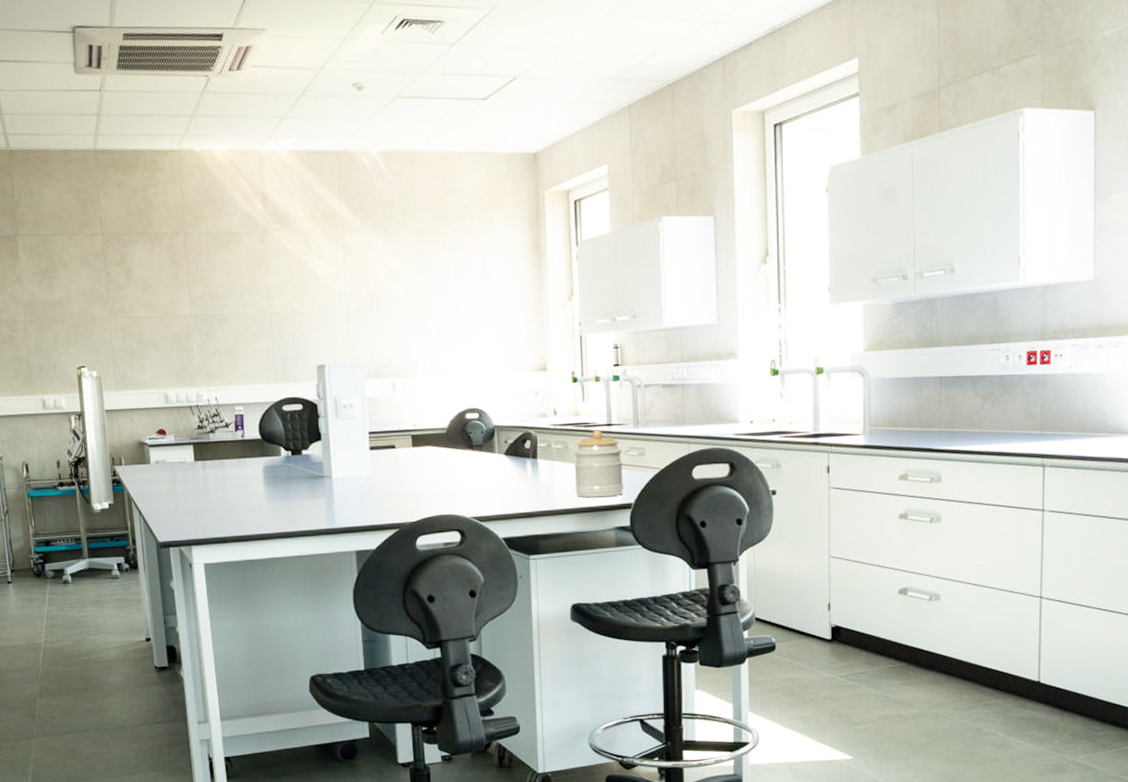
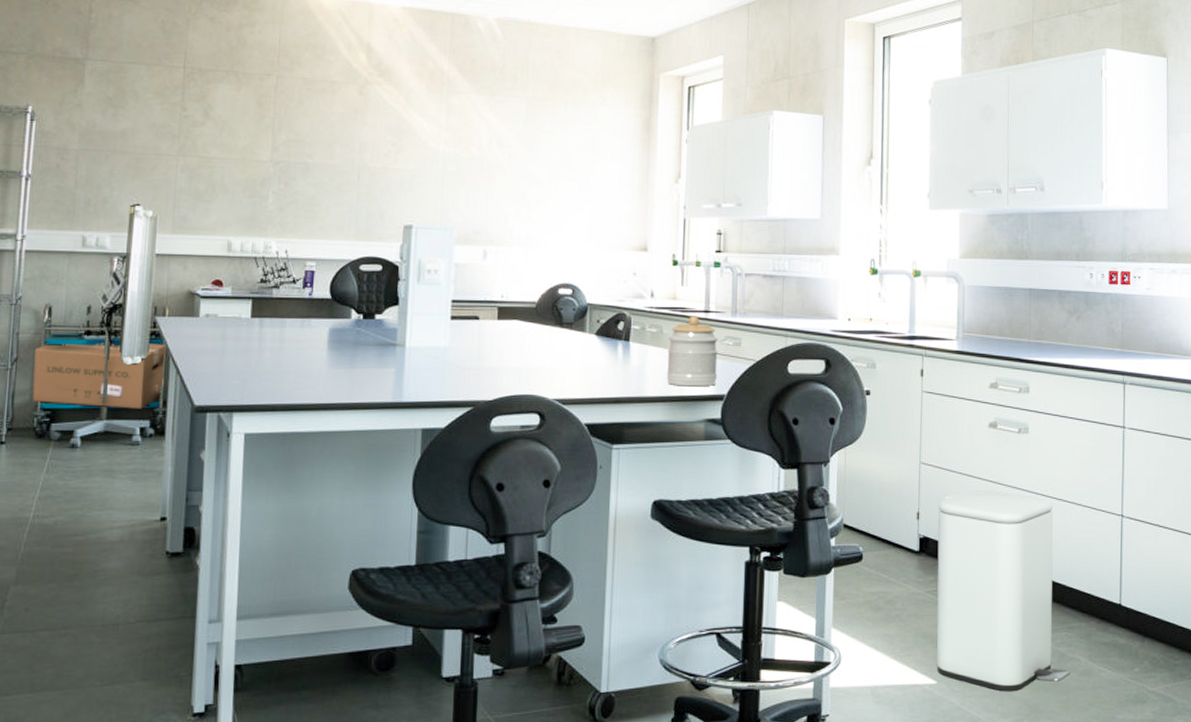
box: none [21,490,131,548] -> present [32,342,167,409]
pedal bin: none [848,579,987,765] -> present [936,490,1071,692]

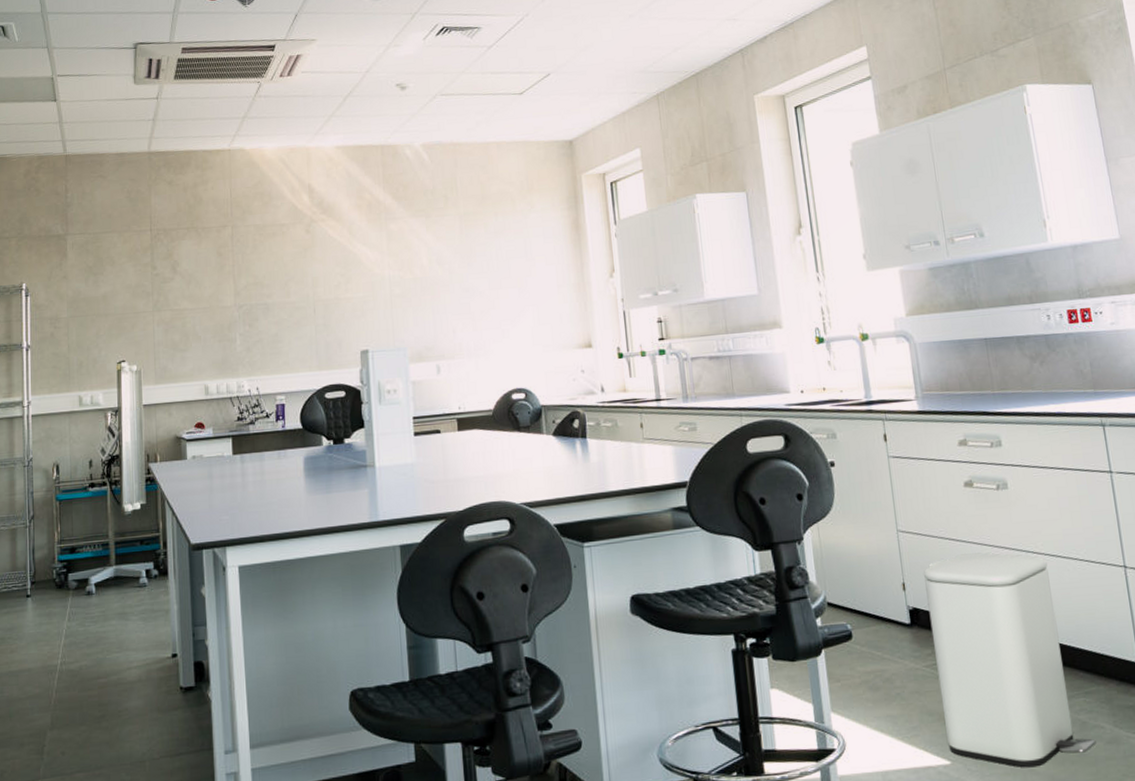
box: present [32,342,167,409] -> none [48,488,162,556]
jar: present [666,316,718,387] -> none [623,405,678,478]

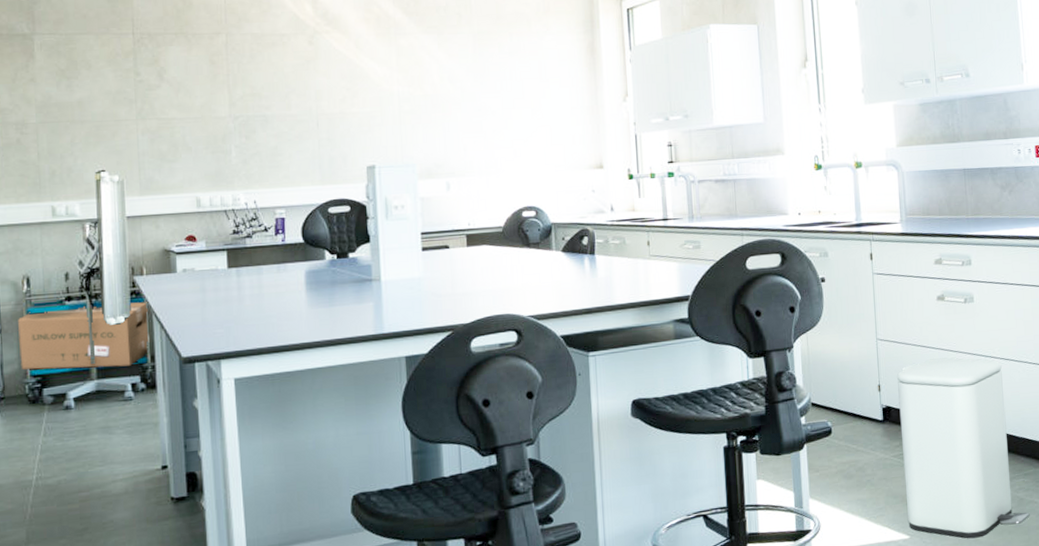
box: none [48,488,162,556] -> present [18,302,150,371]

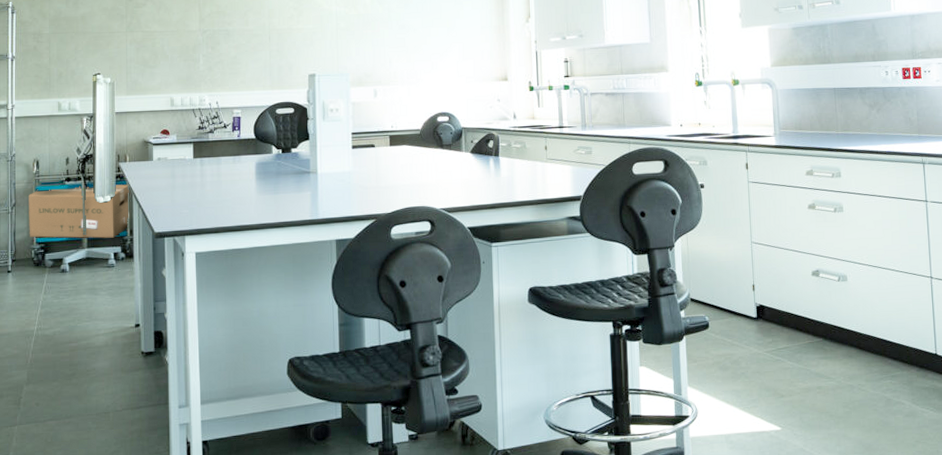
pedal bin: present [896,357,1030,539] -> none [769,262,897,434]

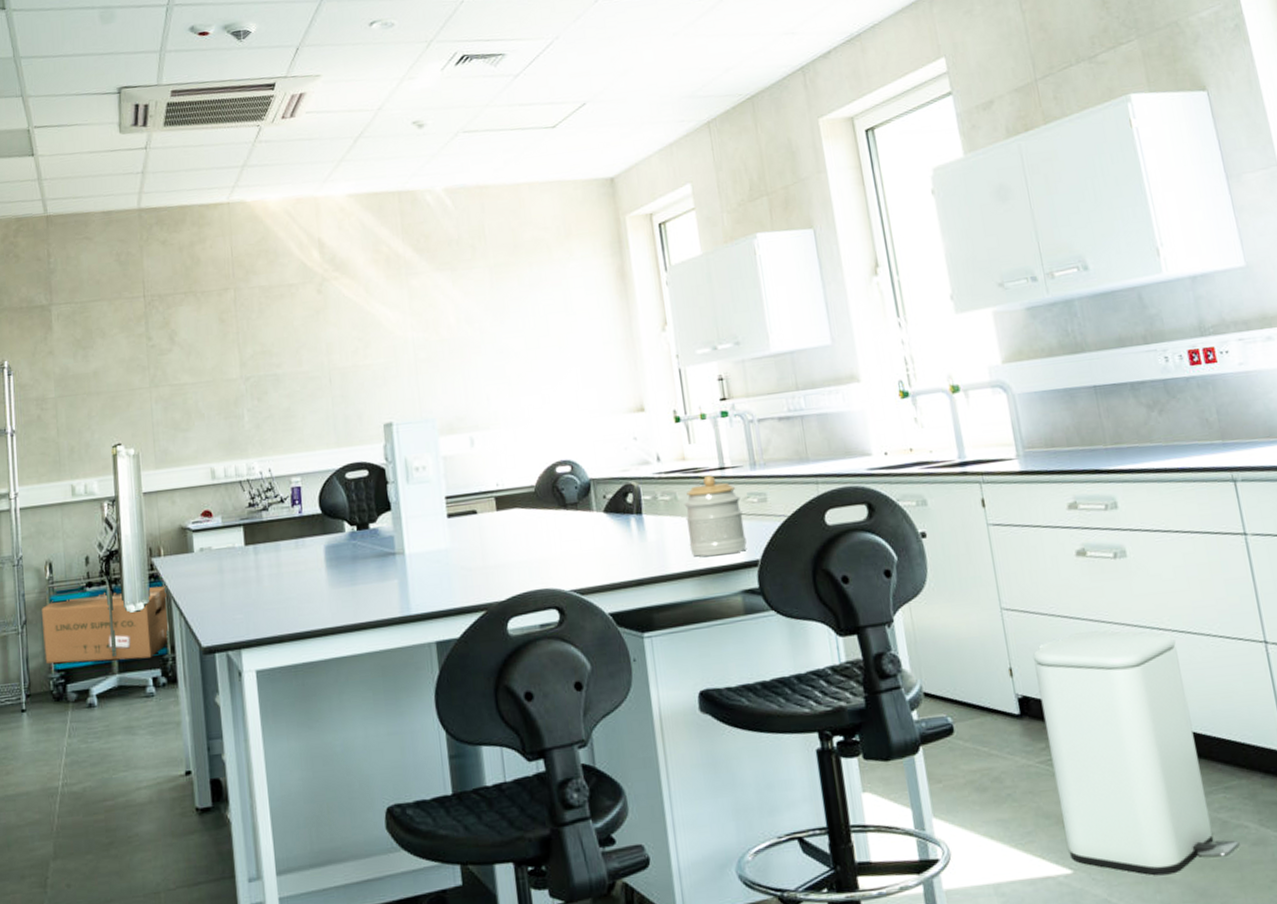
jar: none [530,131,574,191] -> present [684,475,747,557]
pedal bin: none [769,262,897,434] -> present [1032,630,1240,876]

